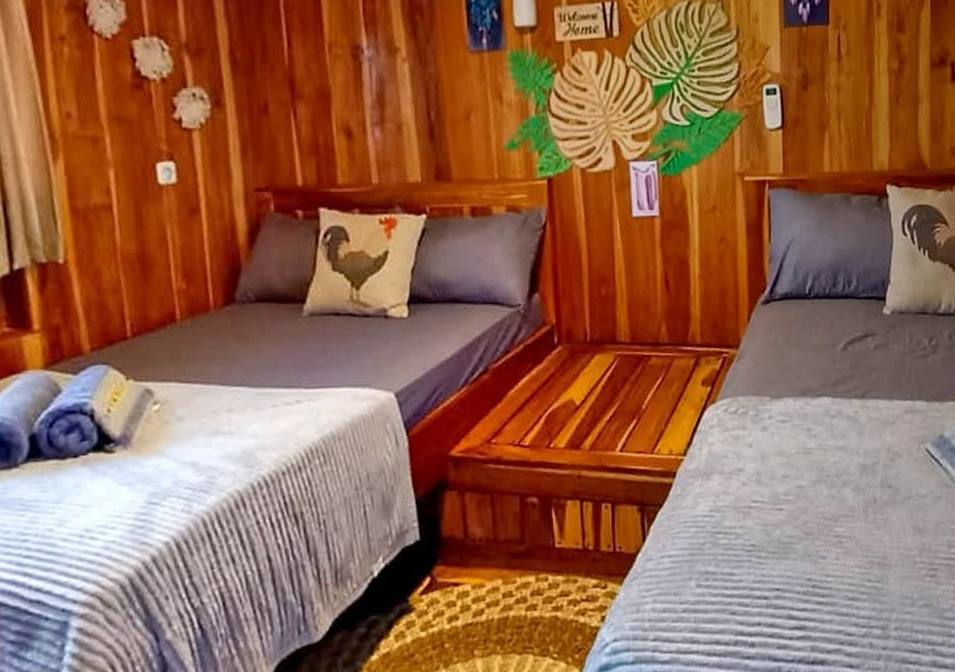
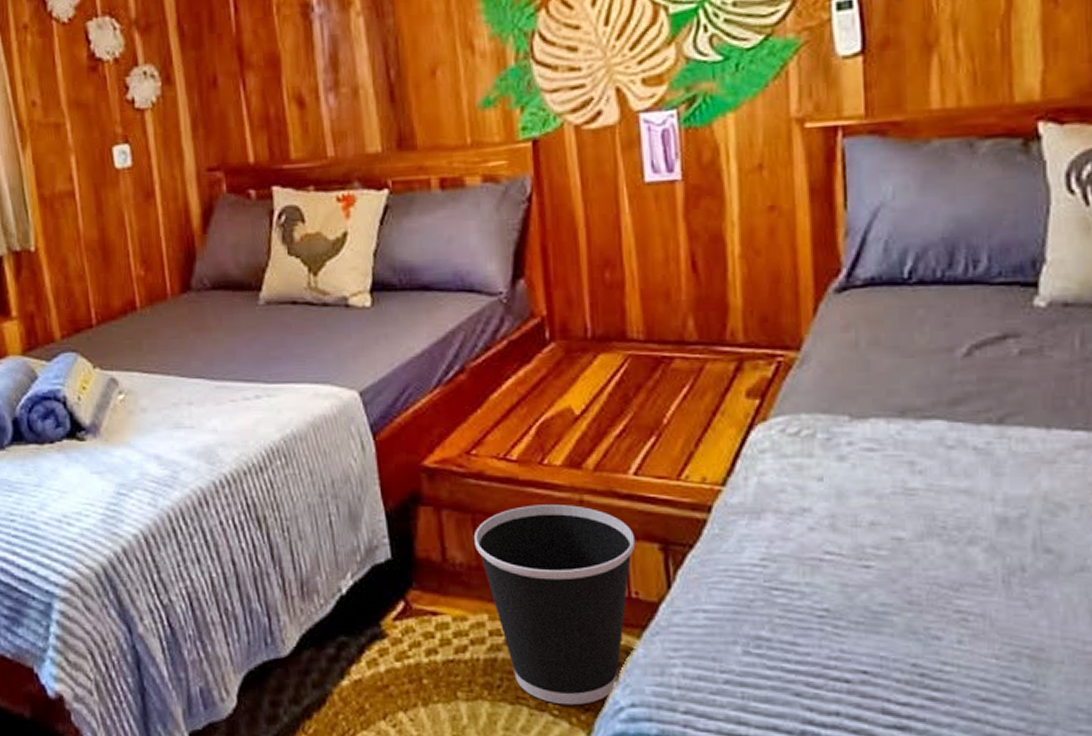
wastebasket: none [491,480,620,649] -> present [473,505,636,706]

